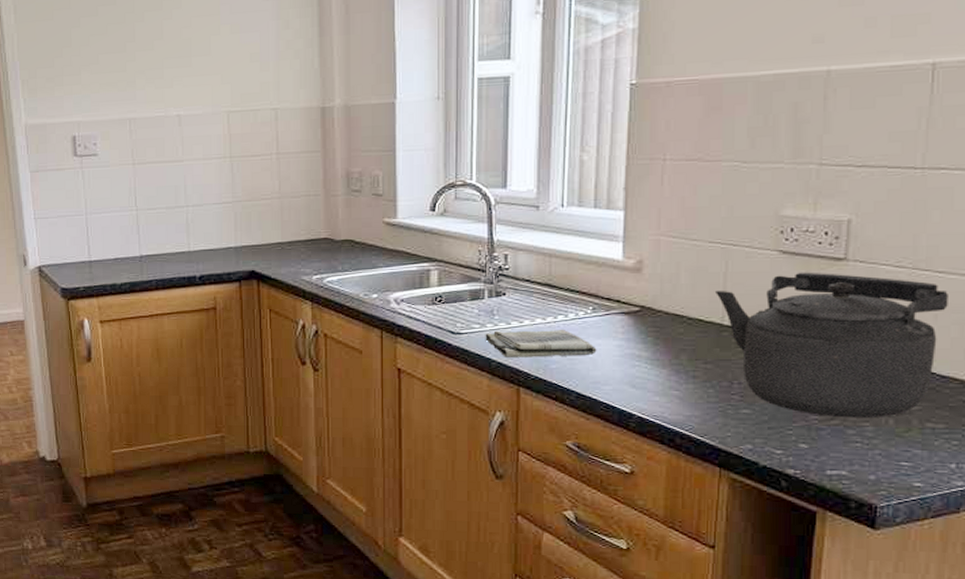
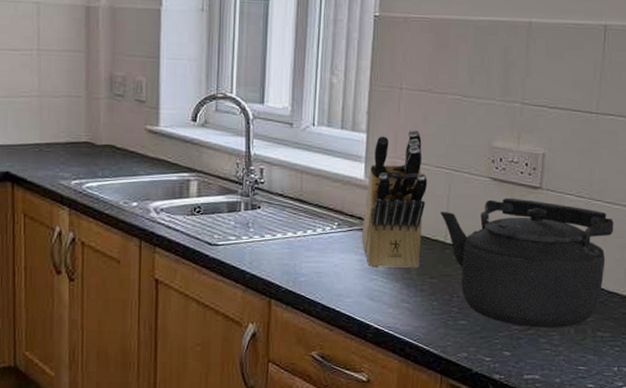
dish towel: present [485,329,597,357] -> none [240,243,341,270]
knife block: none [622,203,699,354] -> present [362,129,428,269]

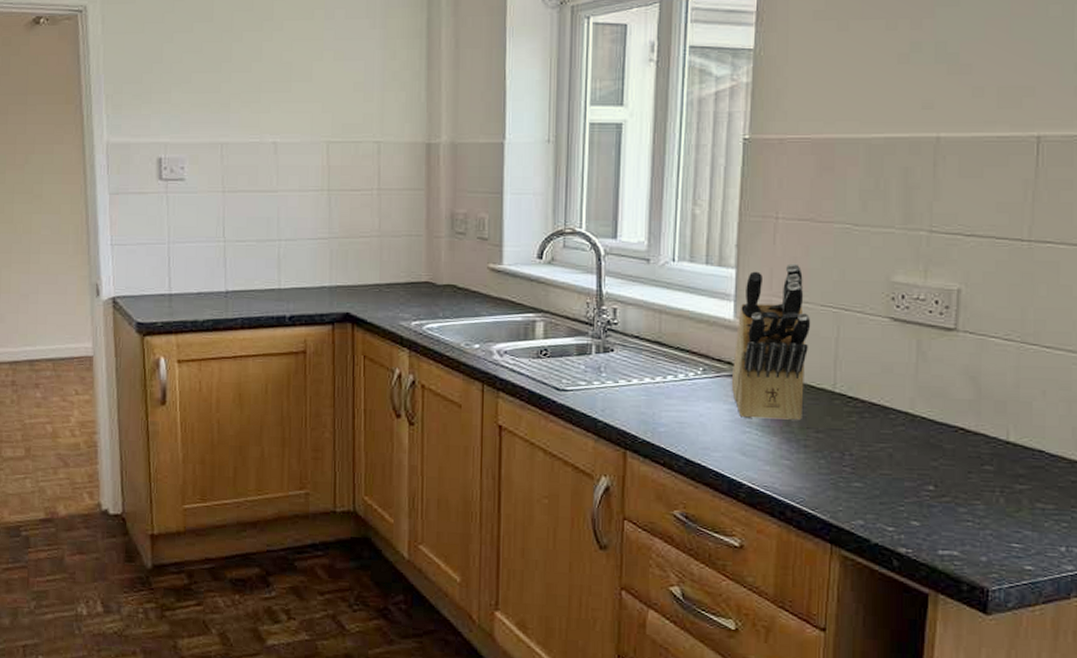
kettle: present [439,197,614,328] -> none [826,340,1056,496]

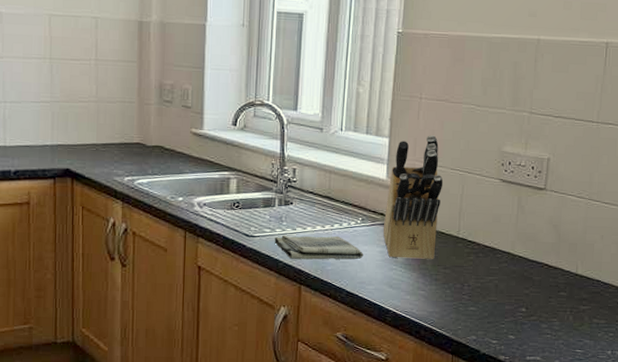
dish towel: none [591,388,707,420] -> present [274,235,364,260]

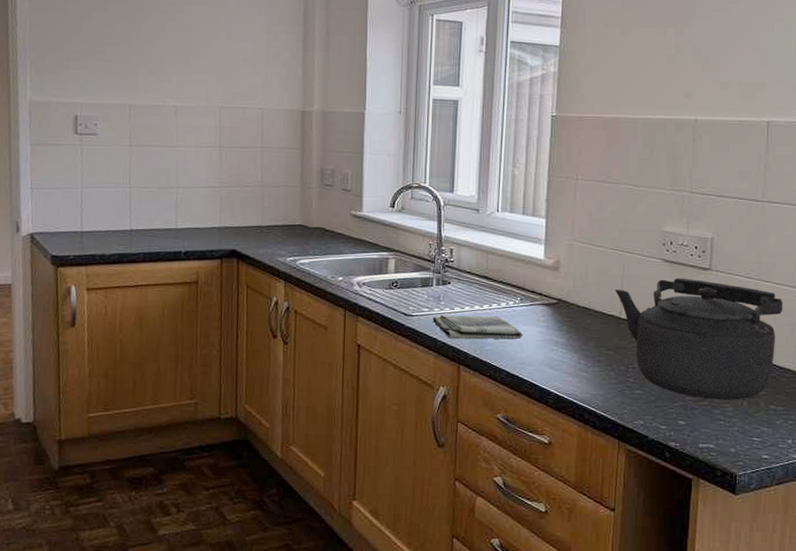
knife block: present [383,135,444,260] -> none [543,215,603,341]
kettle: none [453,197,611,315] -> present [614,277,783,401]

